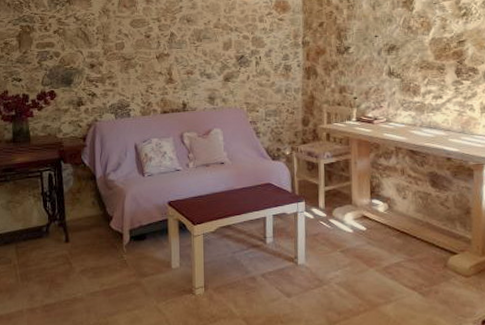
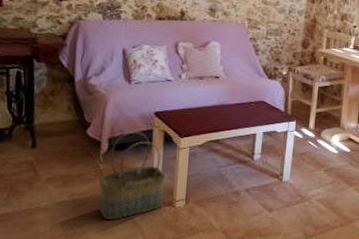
basket: none [124,222,184,309] -> present [98,132,165,221]

